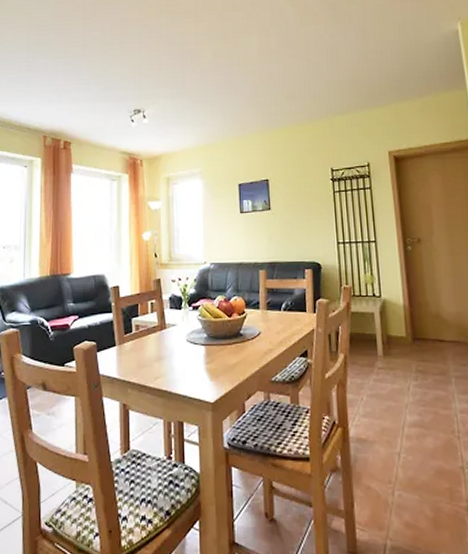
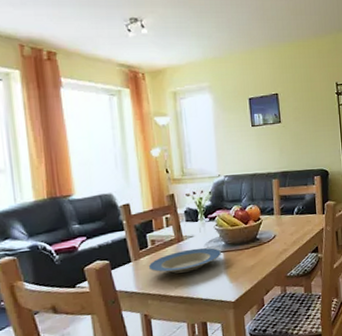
plate: none [131,338,202,363] -> present [148,247,221,274]

